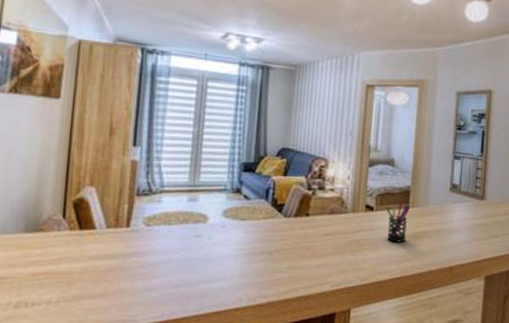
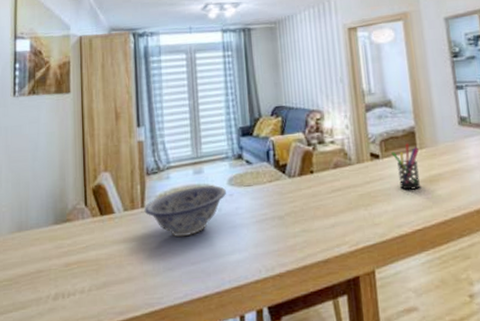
bowl: none [129,213,219,261] -> present [144,184,226,237]

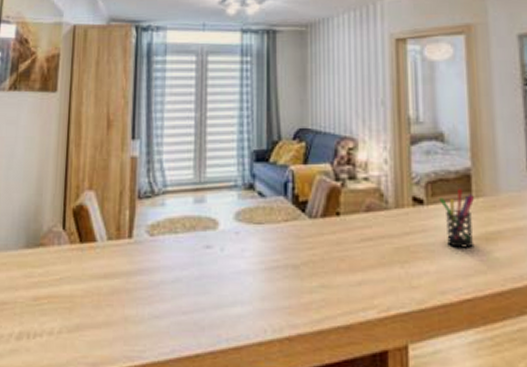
bowl: present [144,184,226,237] -> none [131,218,231,279]

